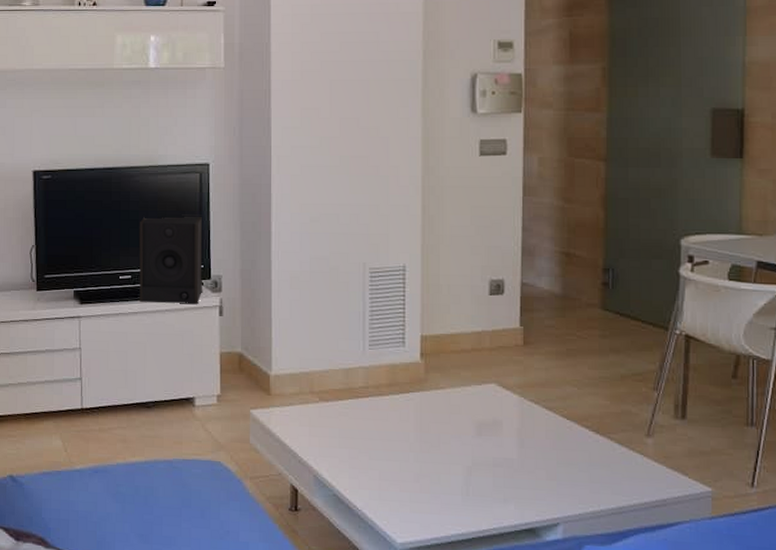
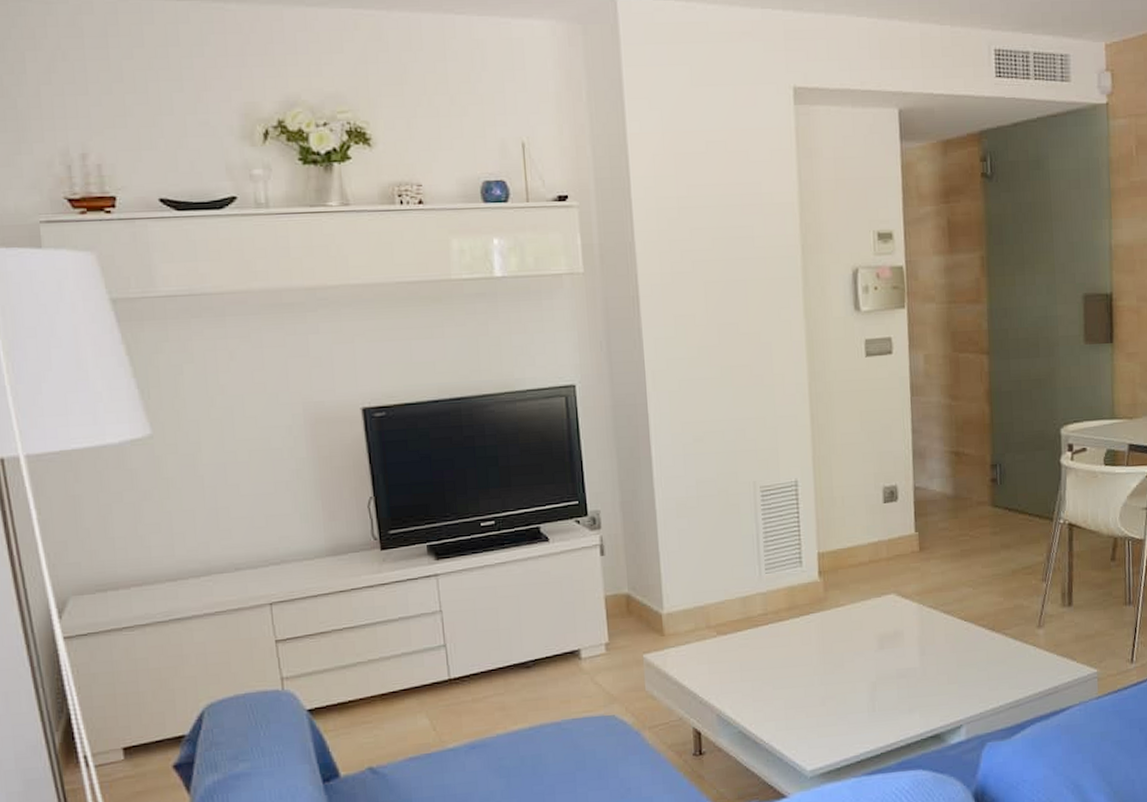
studio monitor: present [139,214,202,305] -> none [498,444,579,551]

